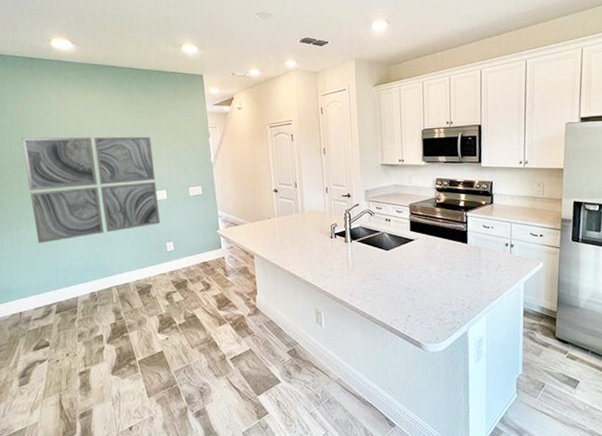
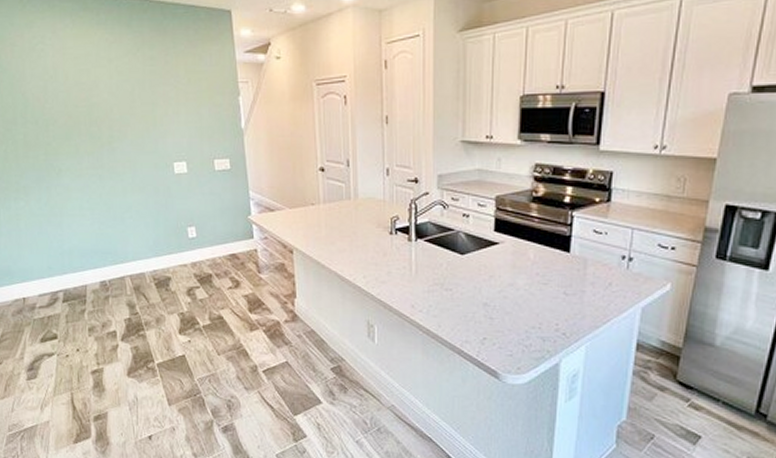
wall art: present [21,136,161,244] -> none [12,86,181,219]

